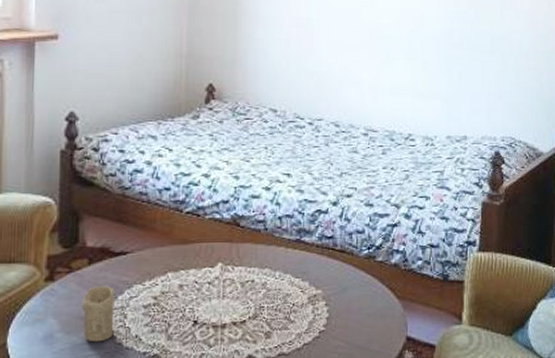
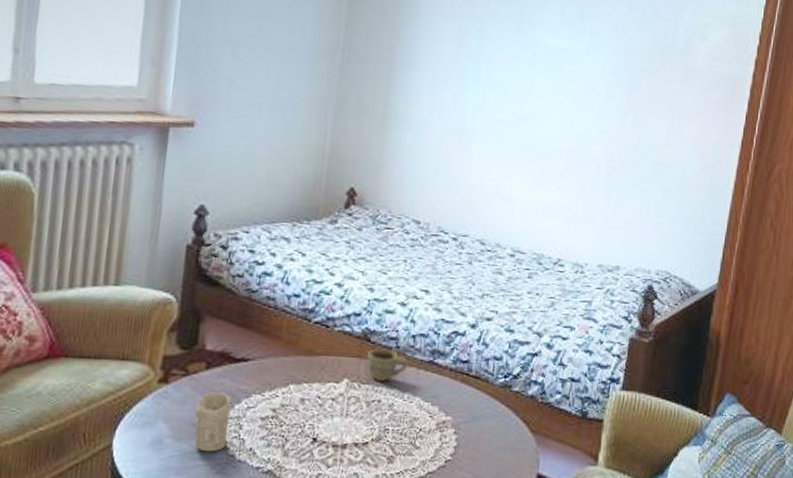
cup: none [238,232,277,264] -> present [367,348,408,382]

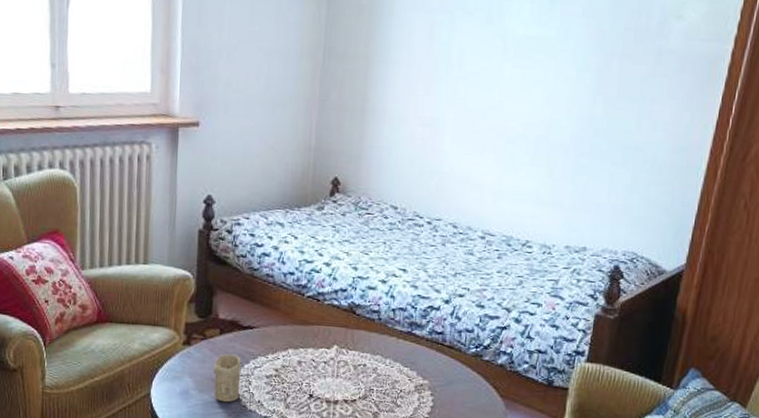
cup: present [367,348,408,382] -> none [353,320,389,349]

